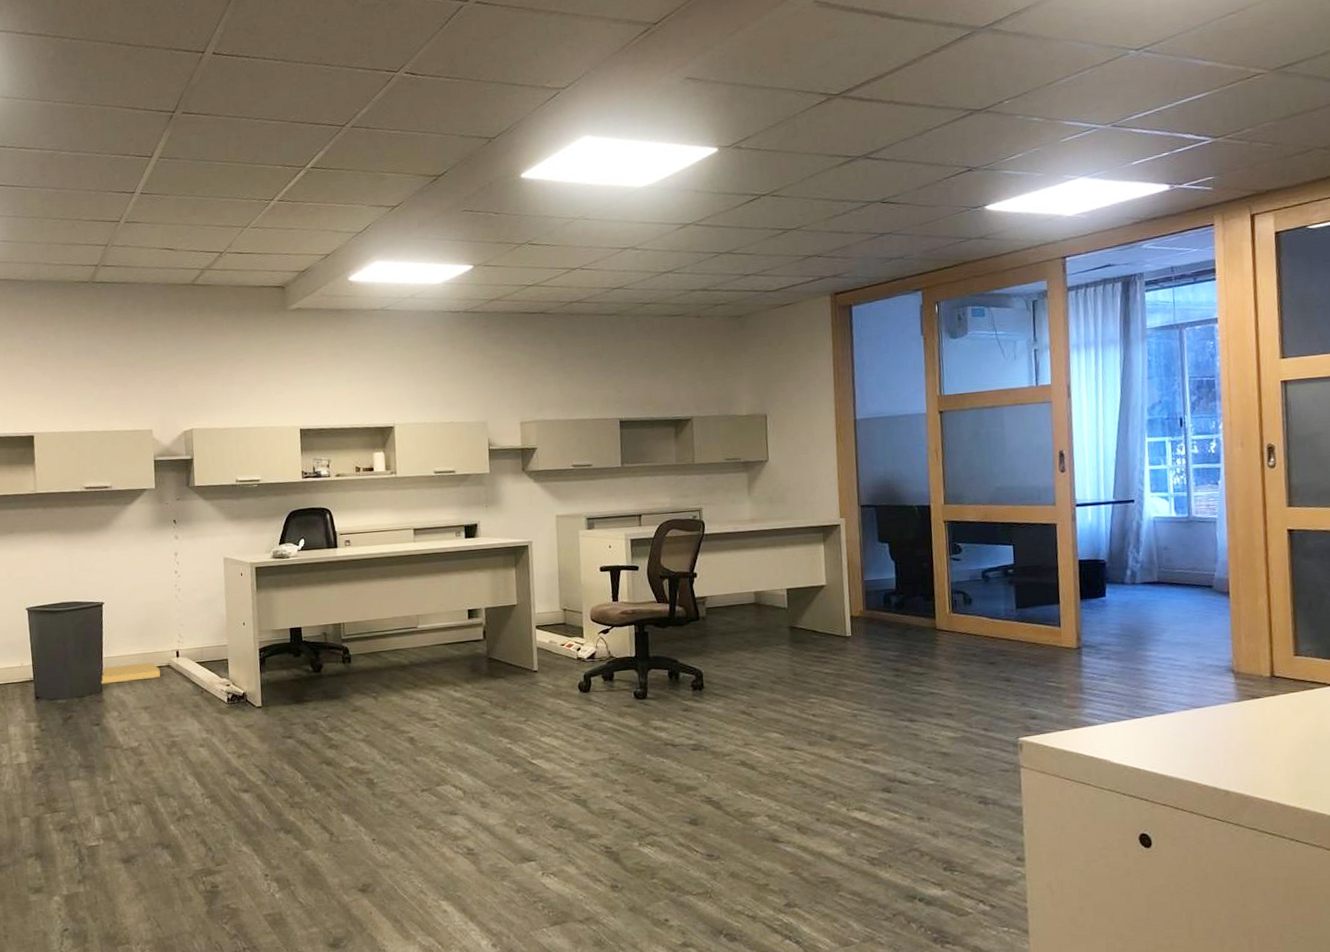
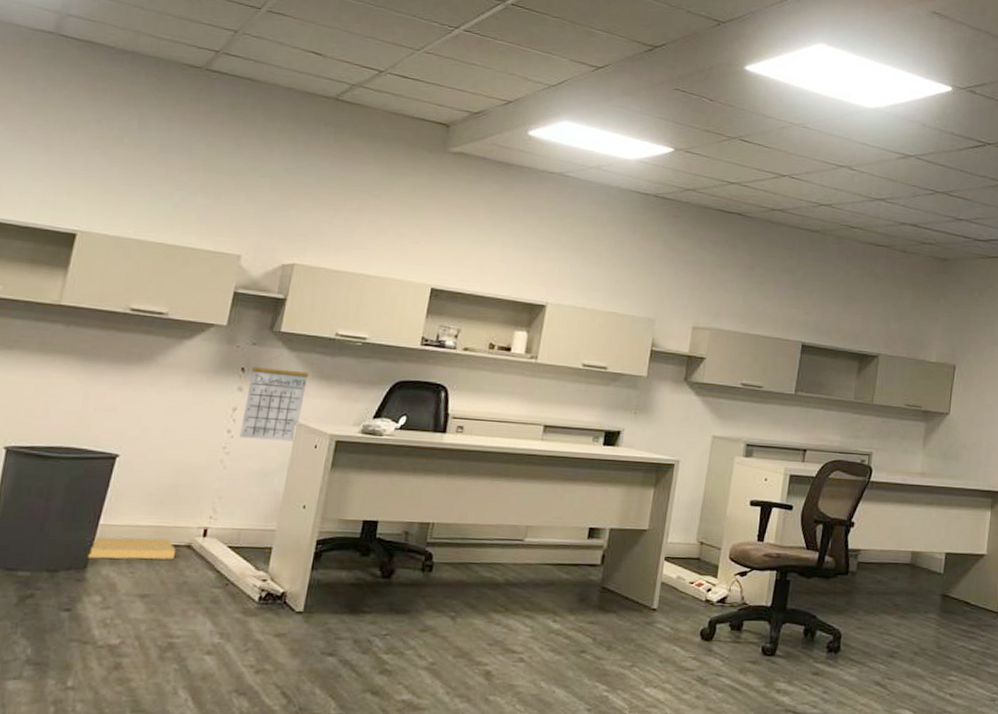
calendar: none [181,507,226,576] -> present [239,357,309,442]

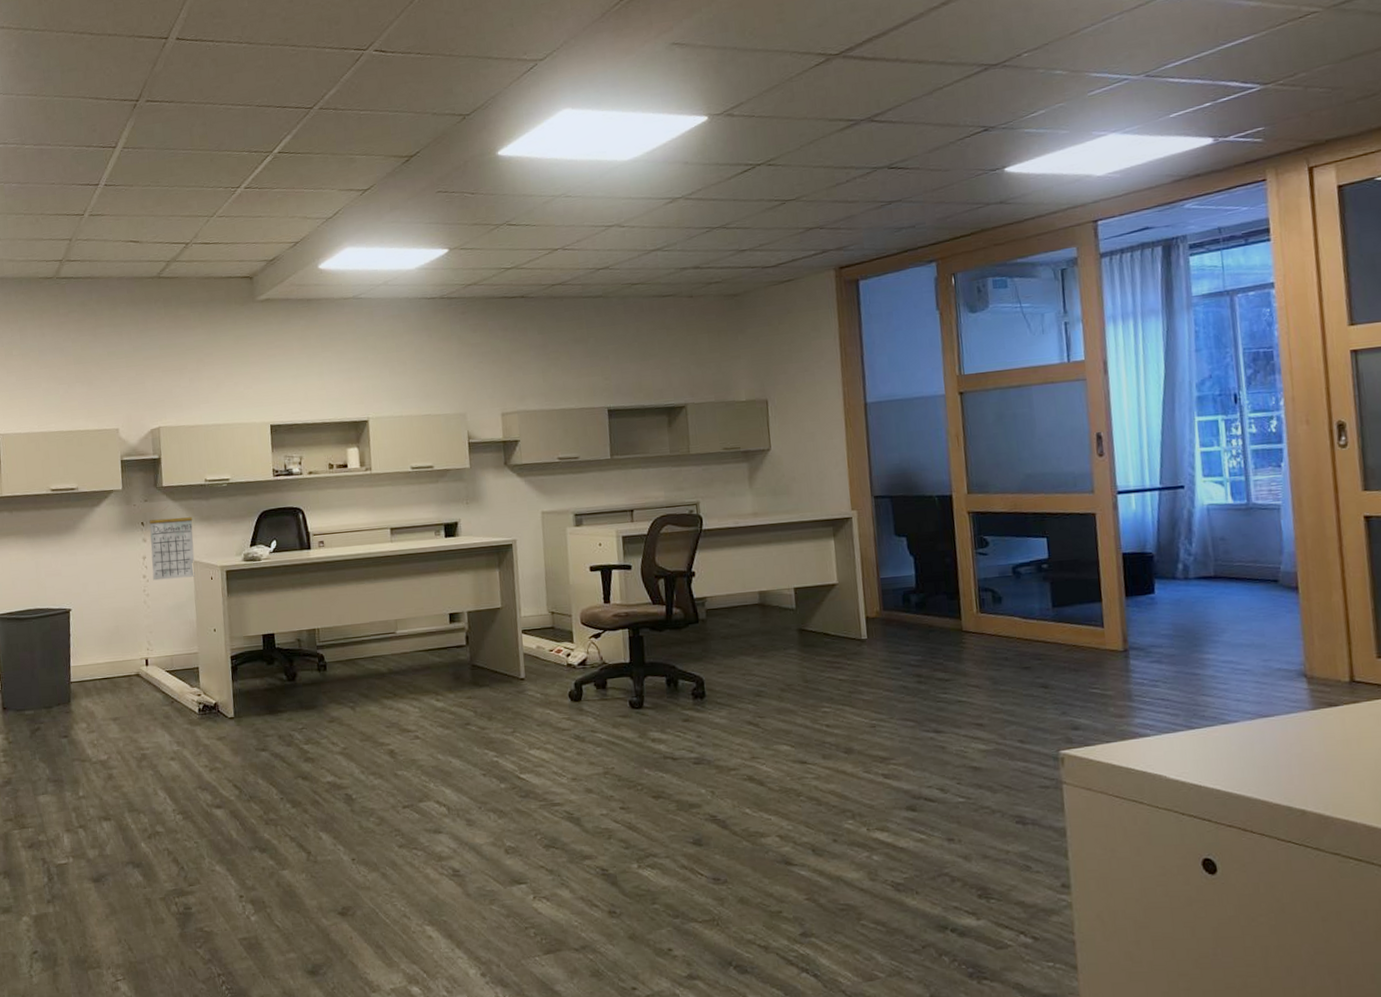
cardboard box: present [87,537,175,560] -> none [69,671,129,694]

